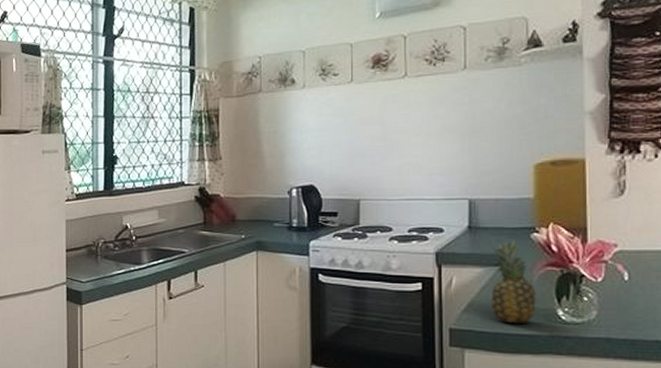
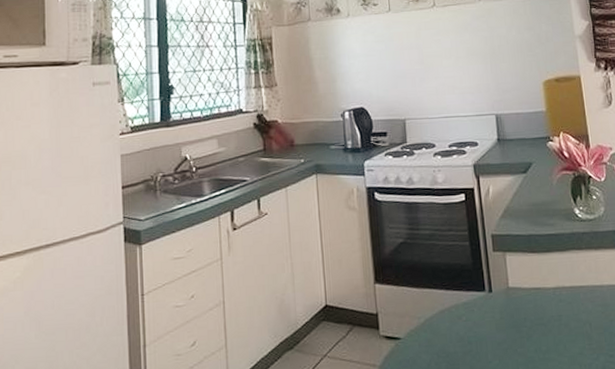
fruit: present [490,238,536,325] -> none [519,147,558,226]

